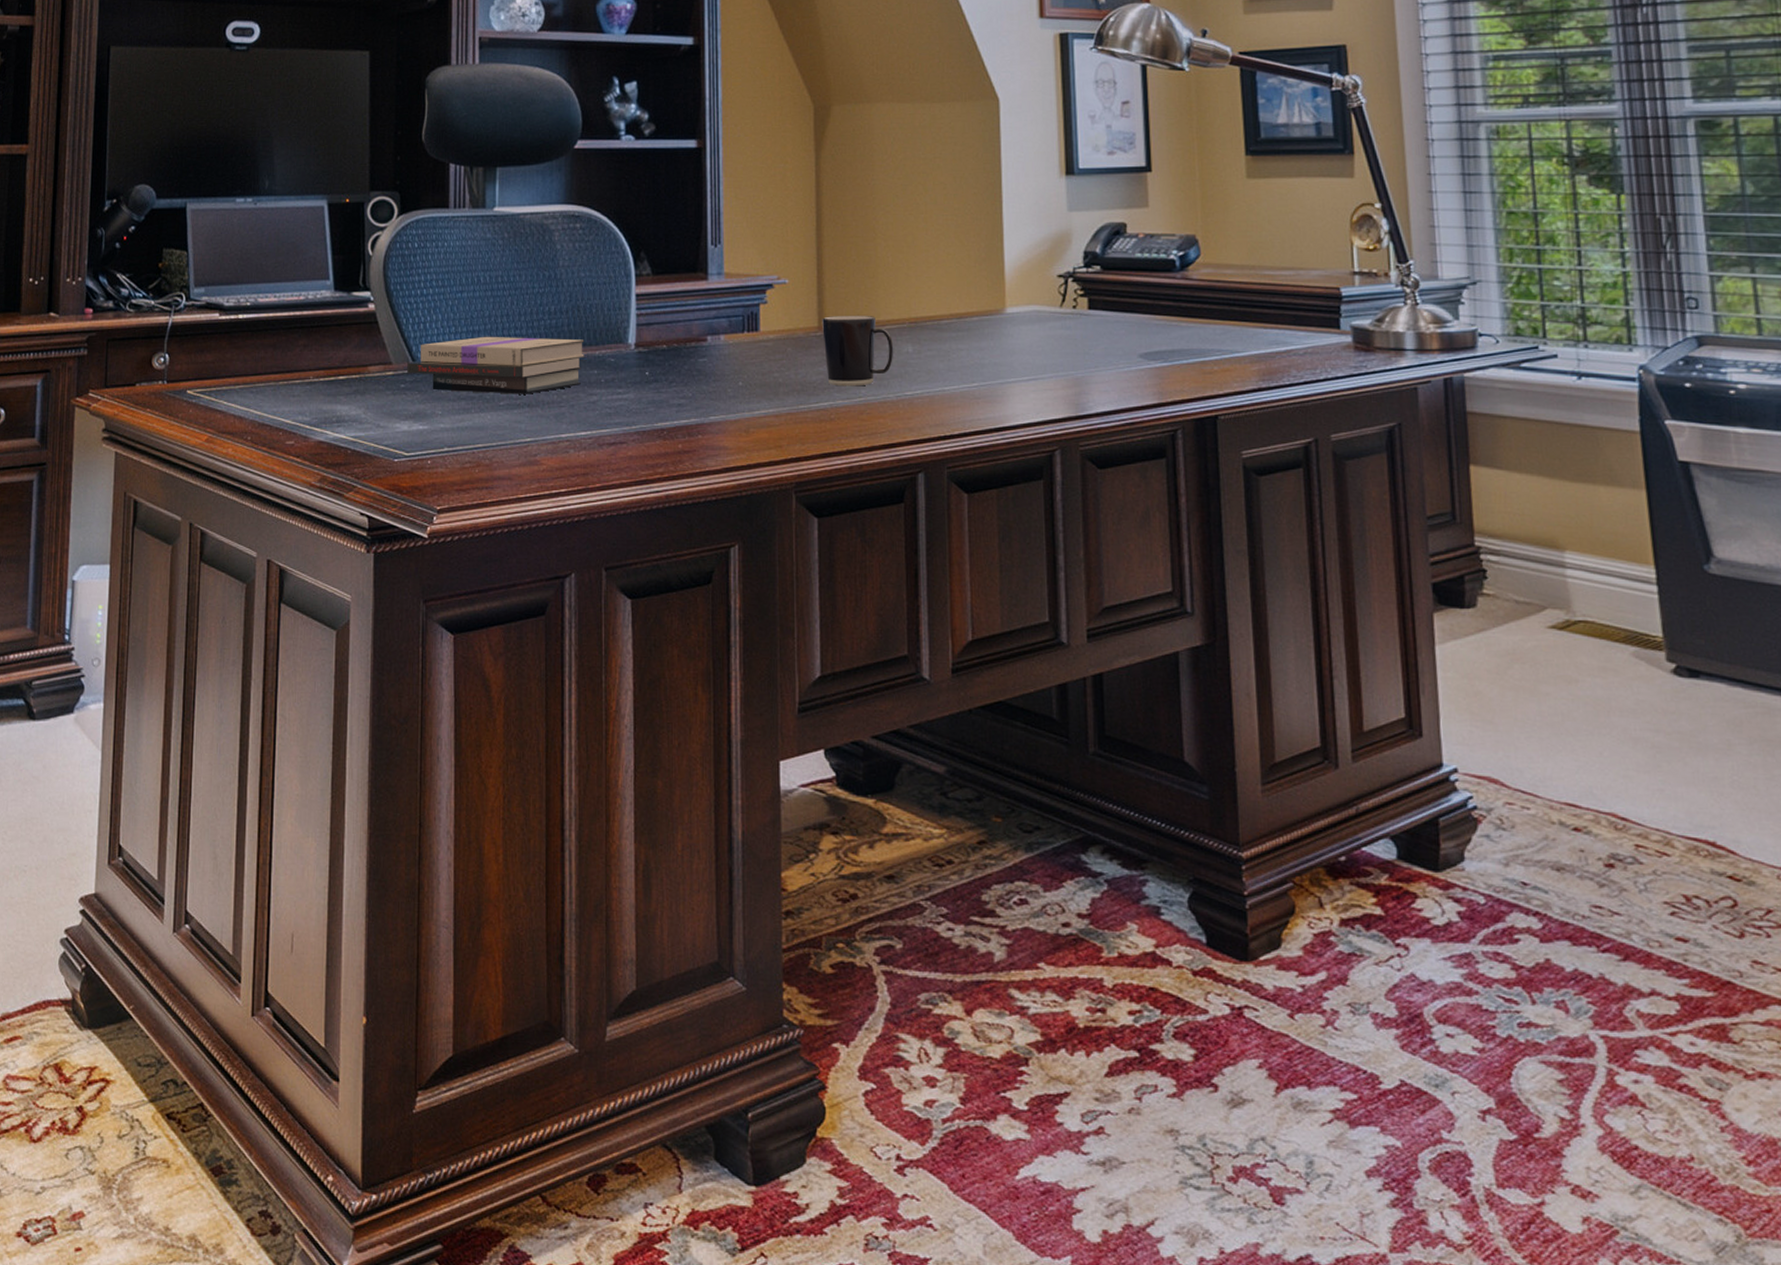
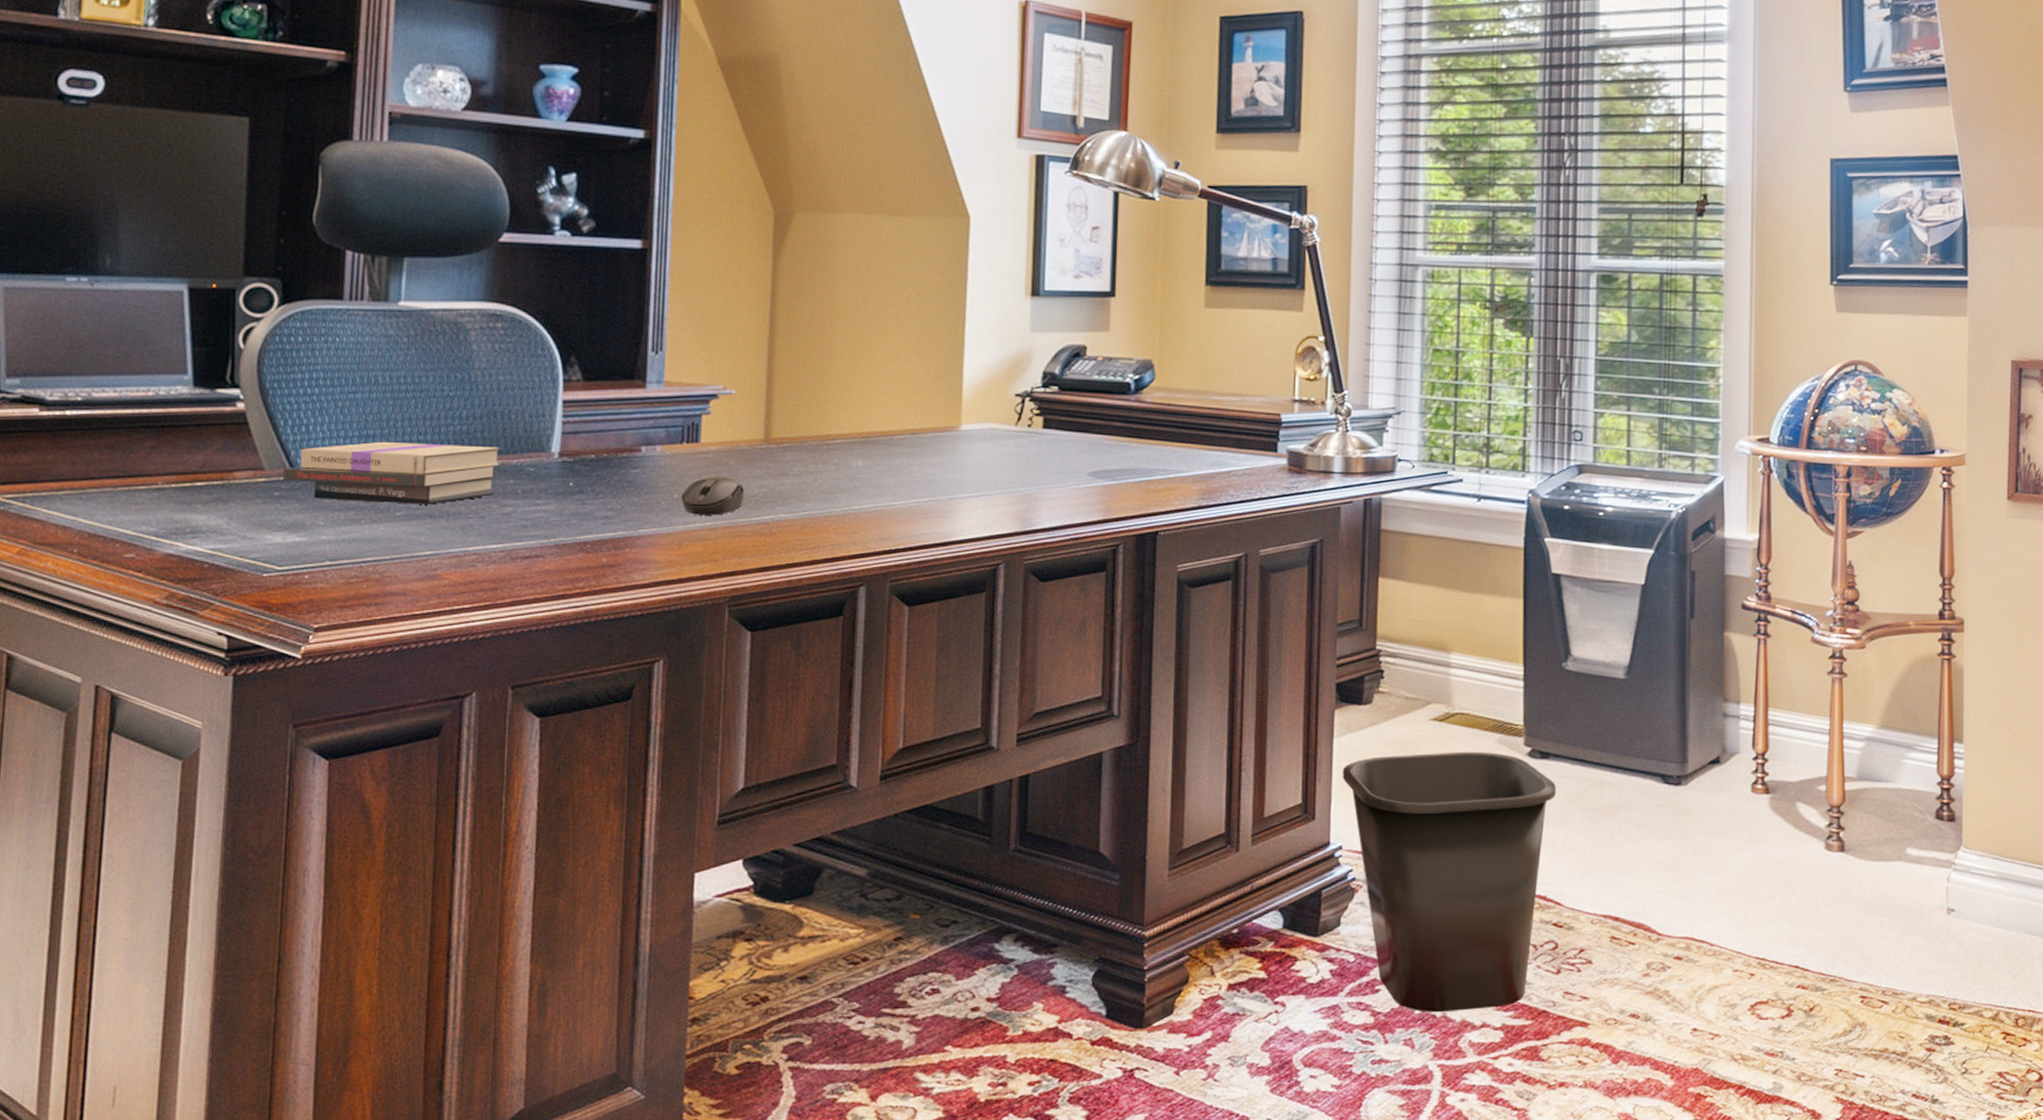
computer mouse: none [745,364,803,402] -> present [681,477,745,515]
mug: present [821,315,894,386] -> none [768,428,844,500]
waste bin: none [1449,665,1714,973] -> present [1342,751,1556,1013]

